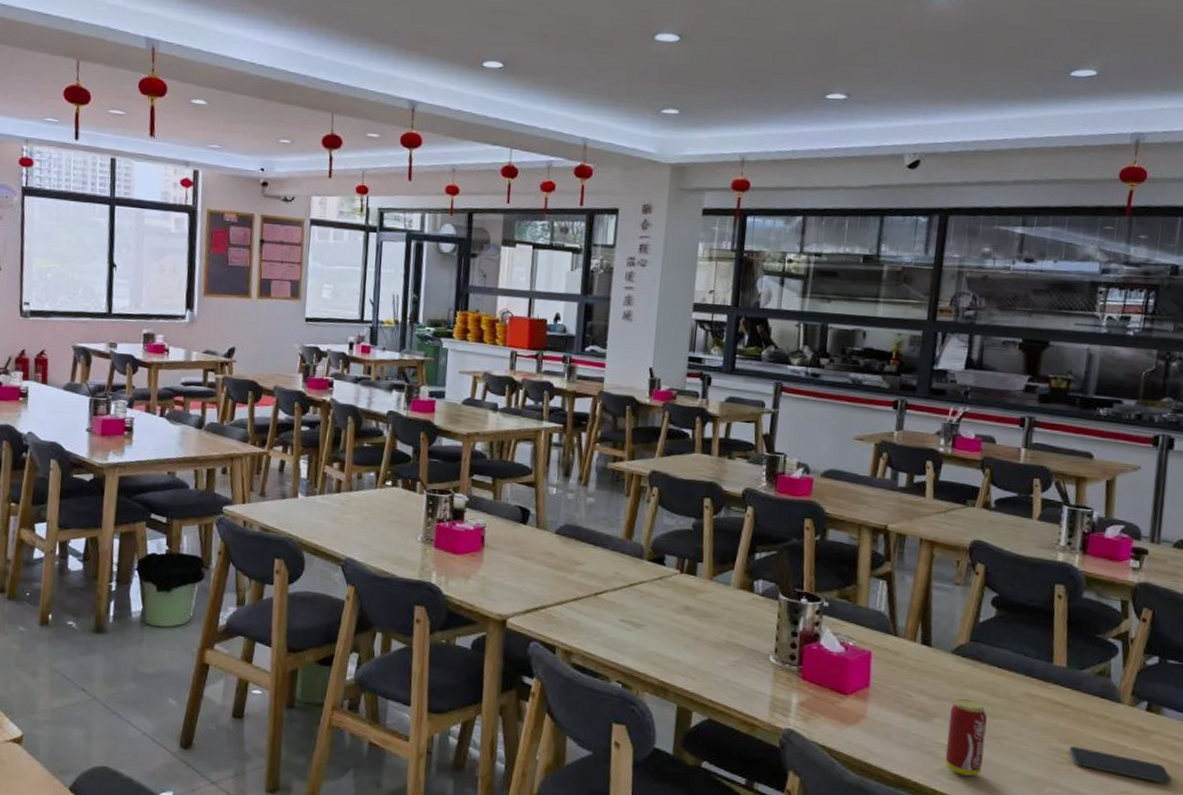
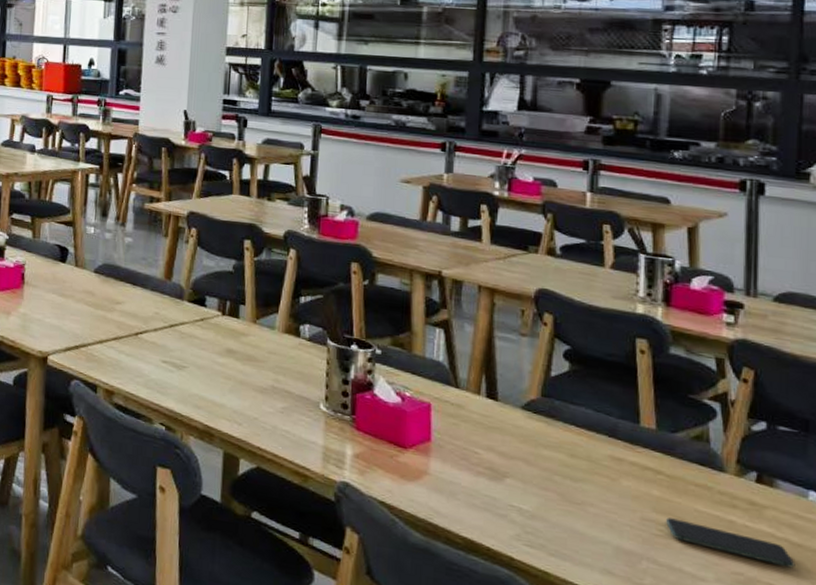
beverage can: present [945,698,987,776] -> none [521,458,567,545]

